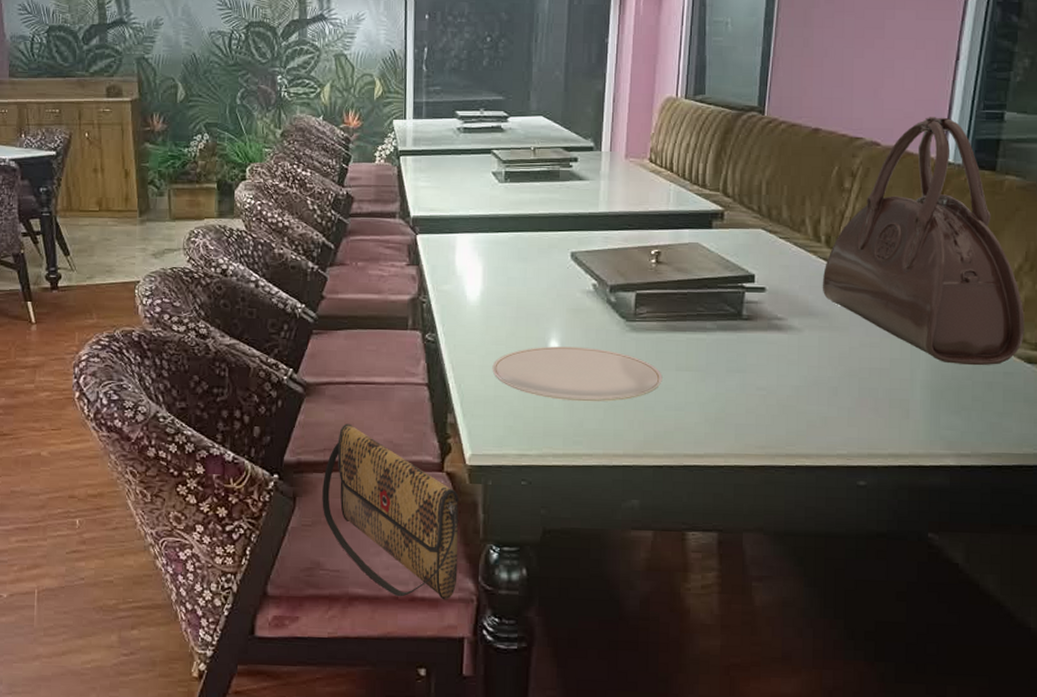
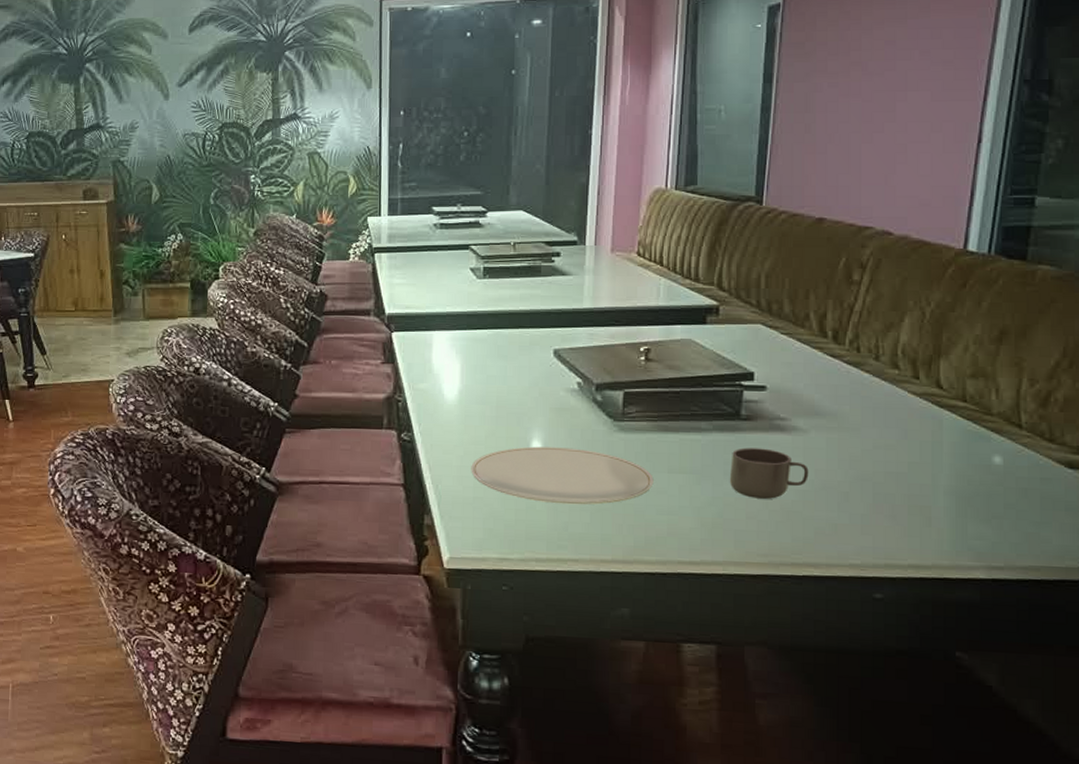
shoulder bag: present [322,423,459,600] -> none [295,524,436,708]
cup: none [731,346,802,394] -> present [729,447,809,499]
handbag: present [822,117,1025,366] -> none [829,204,1064,471]

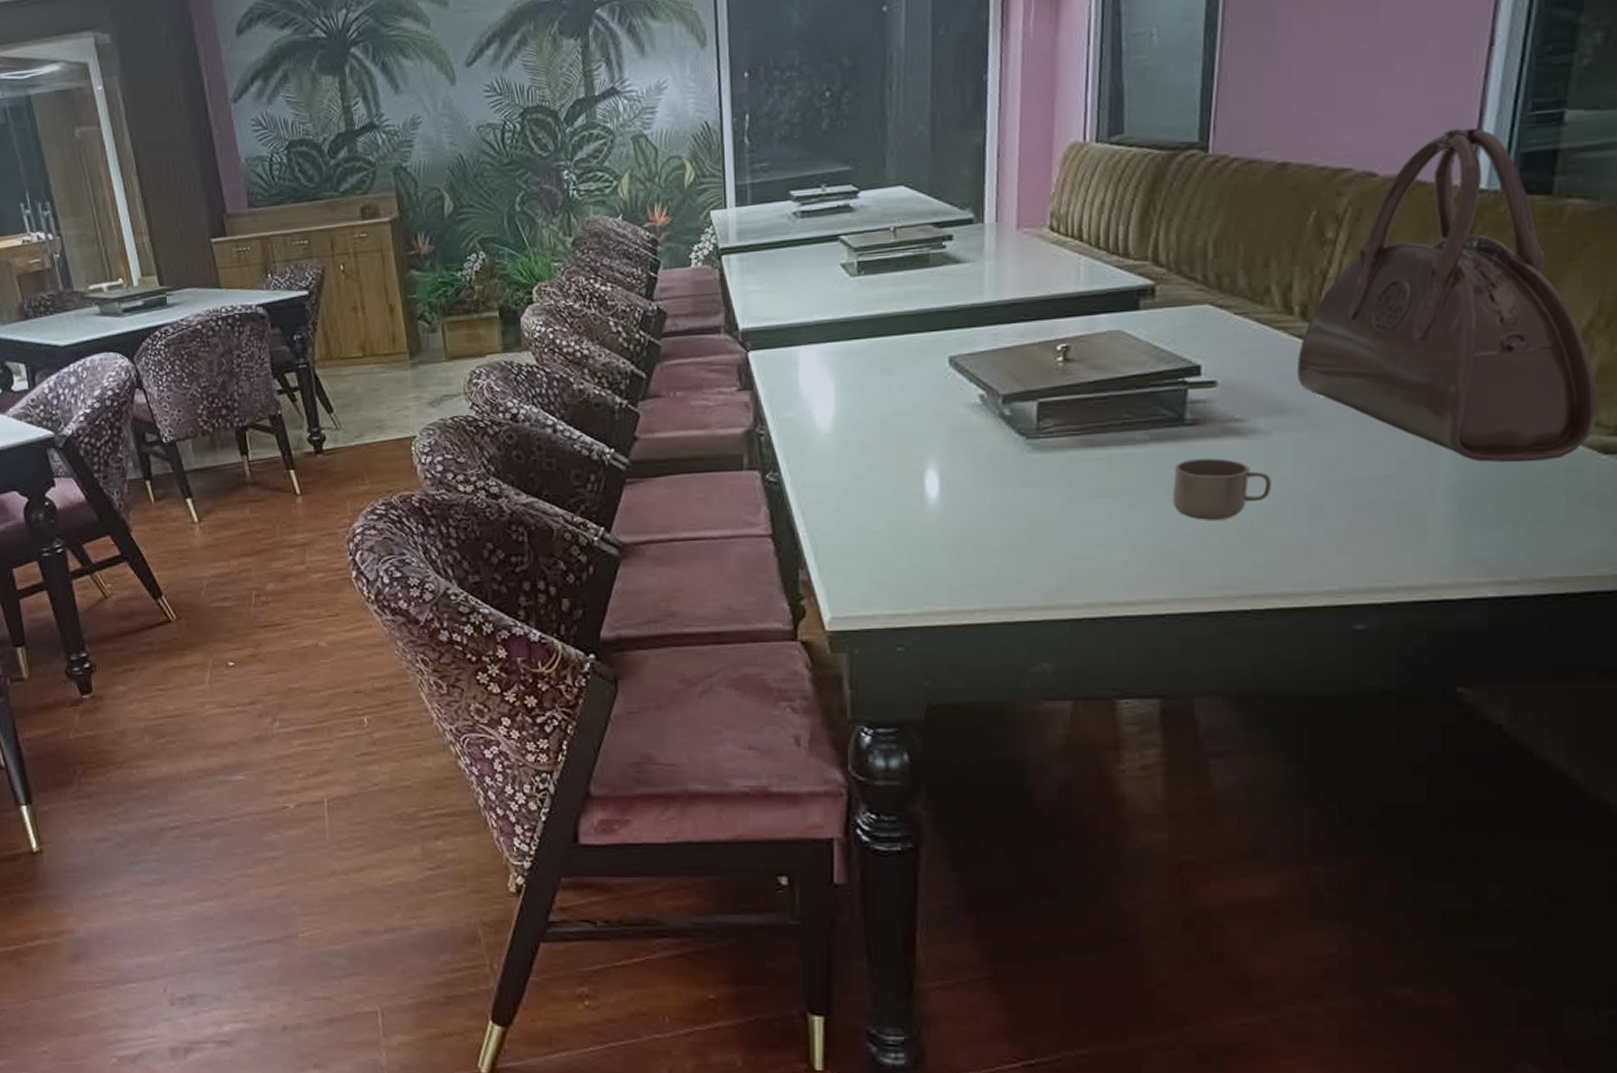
plate: present [471,446,654,505] -> none [853,475,1078,545]
handbag: none [829,204,1064,471] -> present [1296,127,1598,463]

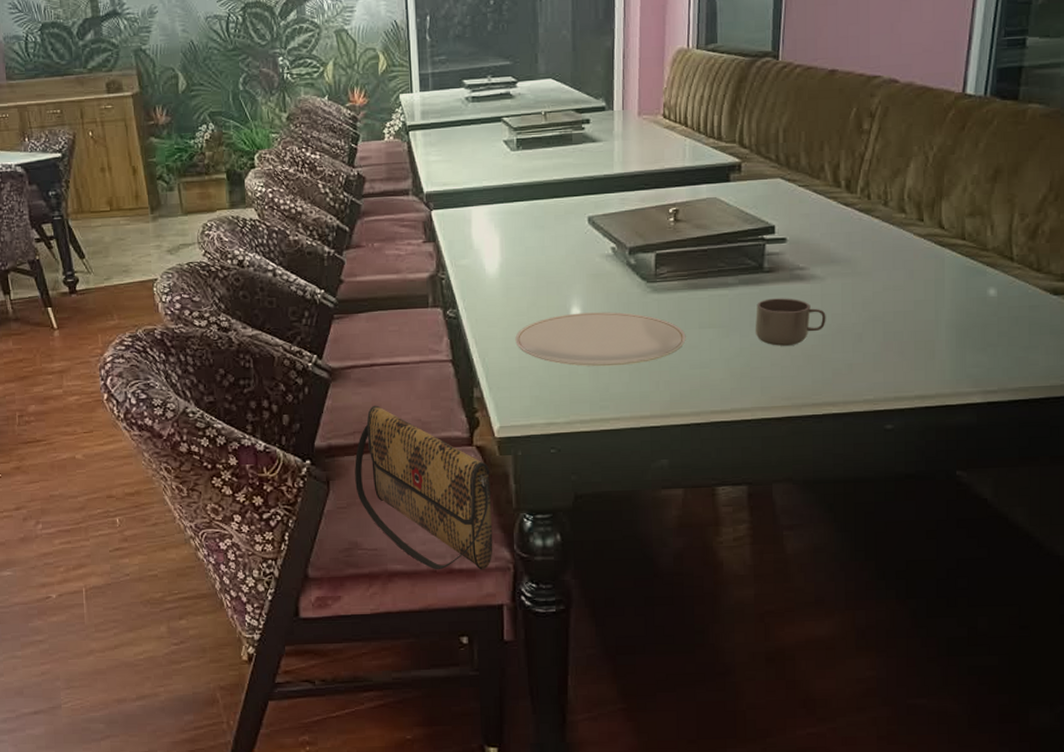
shoulder bag: none [649,589,821,795] -> present [354,405,493,570]
plate: none [853,475,1078,545] -> present [515,312,686,367]
handbag: present [1296,127,1598,463] -> none [843,47,1050,302]

